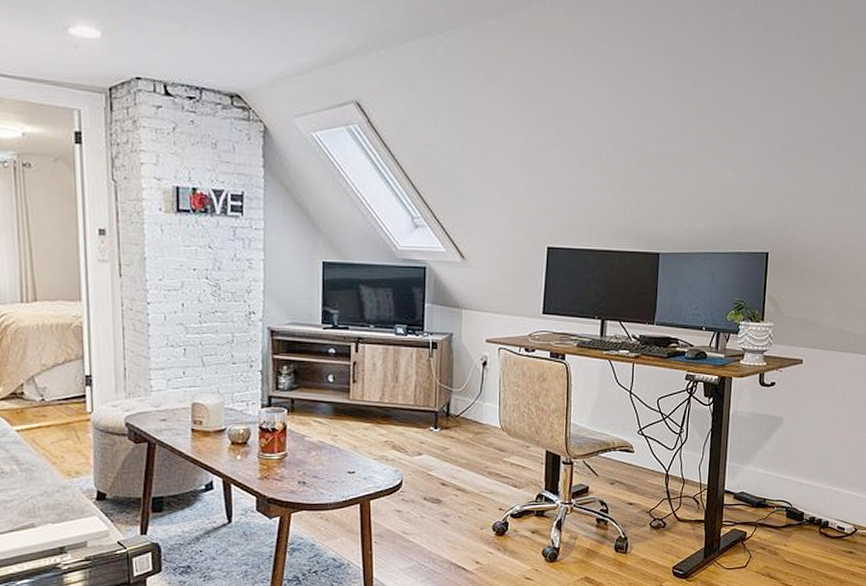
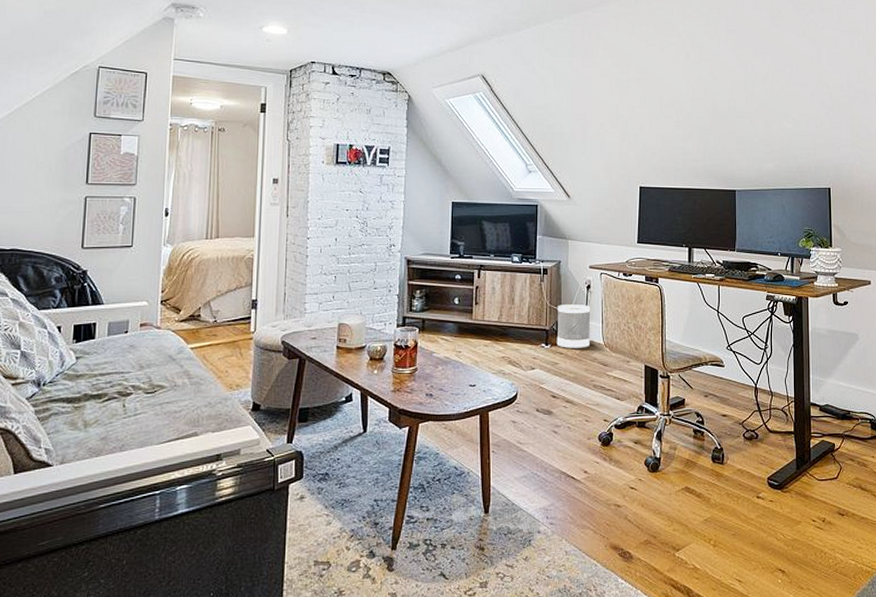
wastebasket: none [447,383,487,432] -> present [556,304,591,348]

